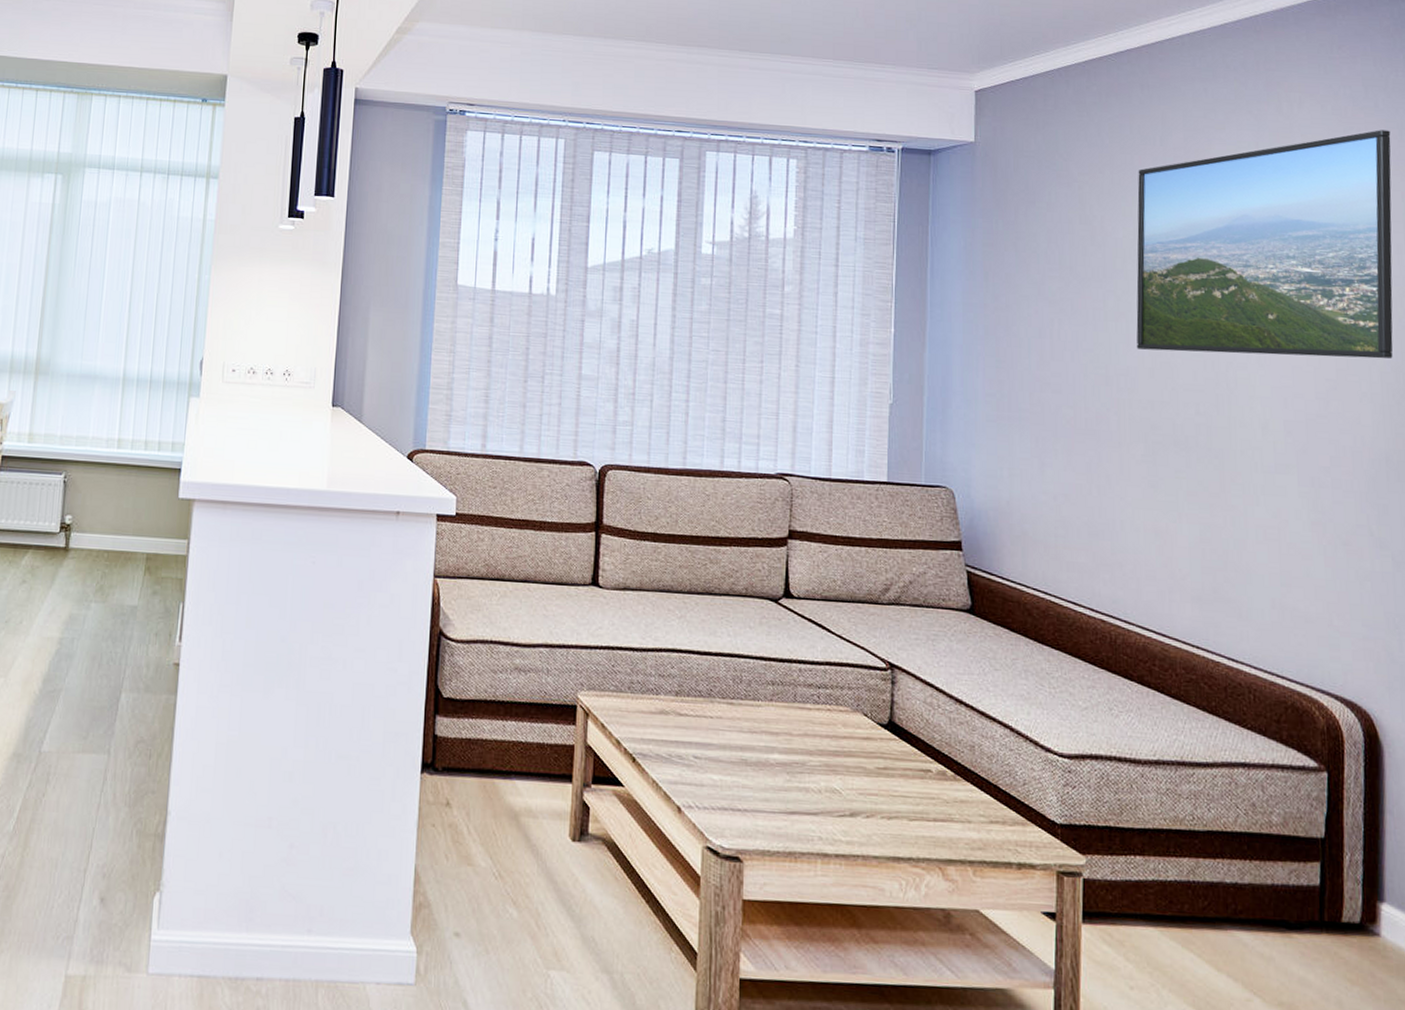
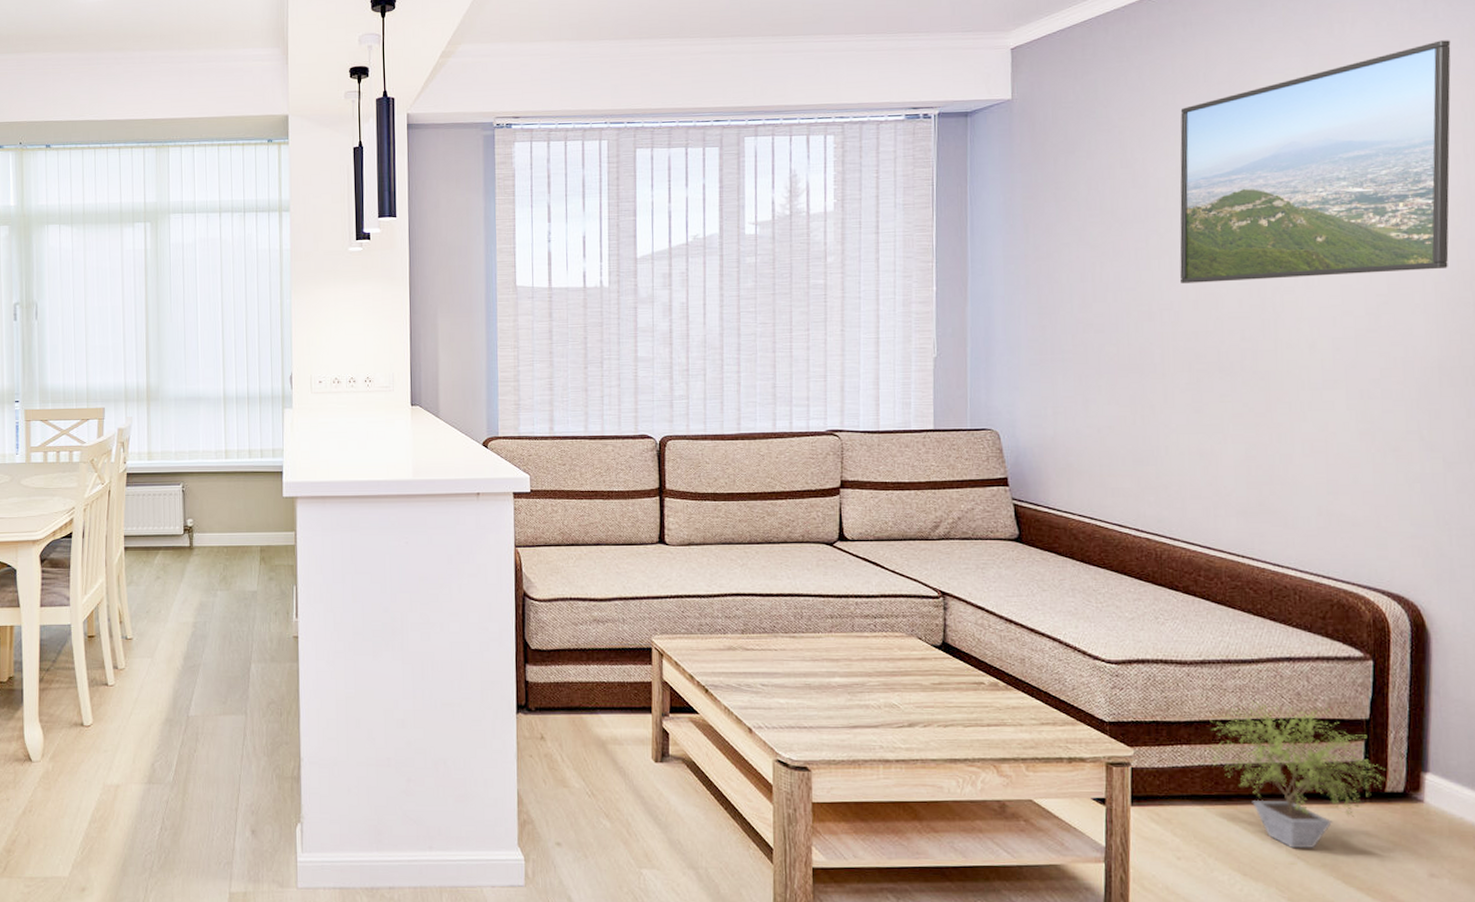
potted plant: none [1161,809,1345,983] -> present [1207,701,1389,849]

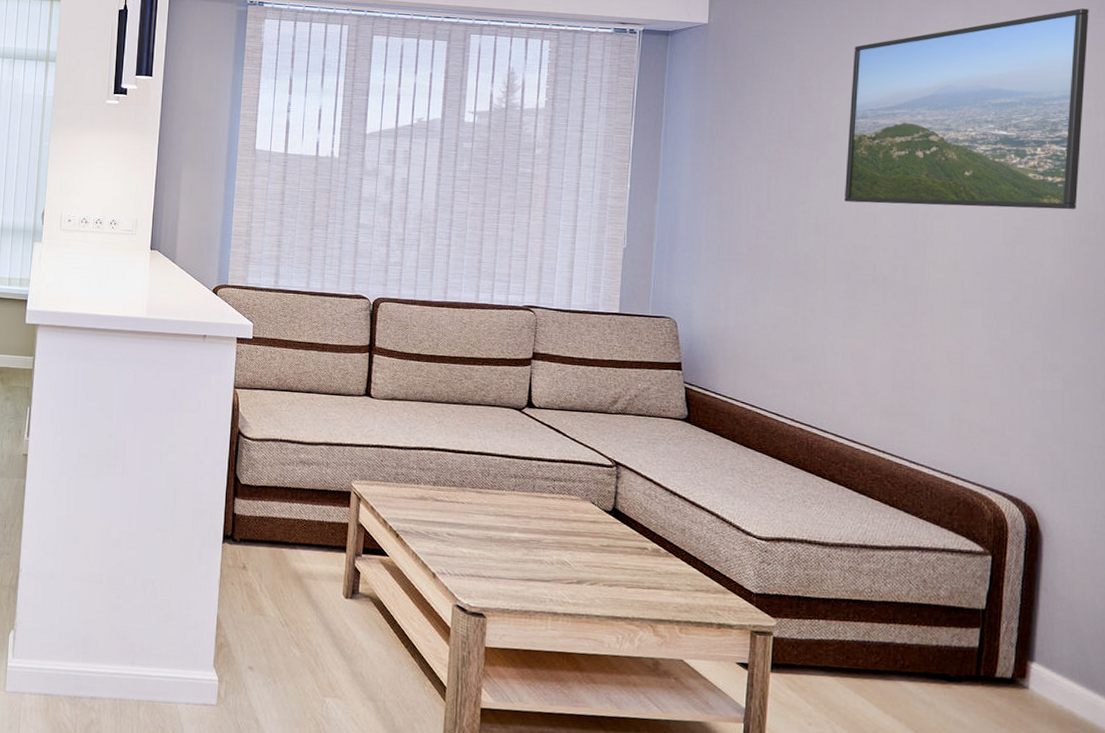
potted plant: present [1207,701,1389,849] -> none [841,584,999,724]

